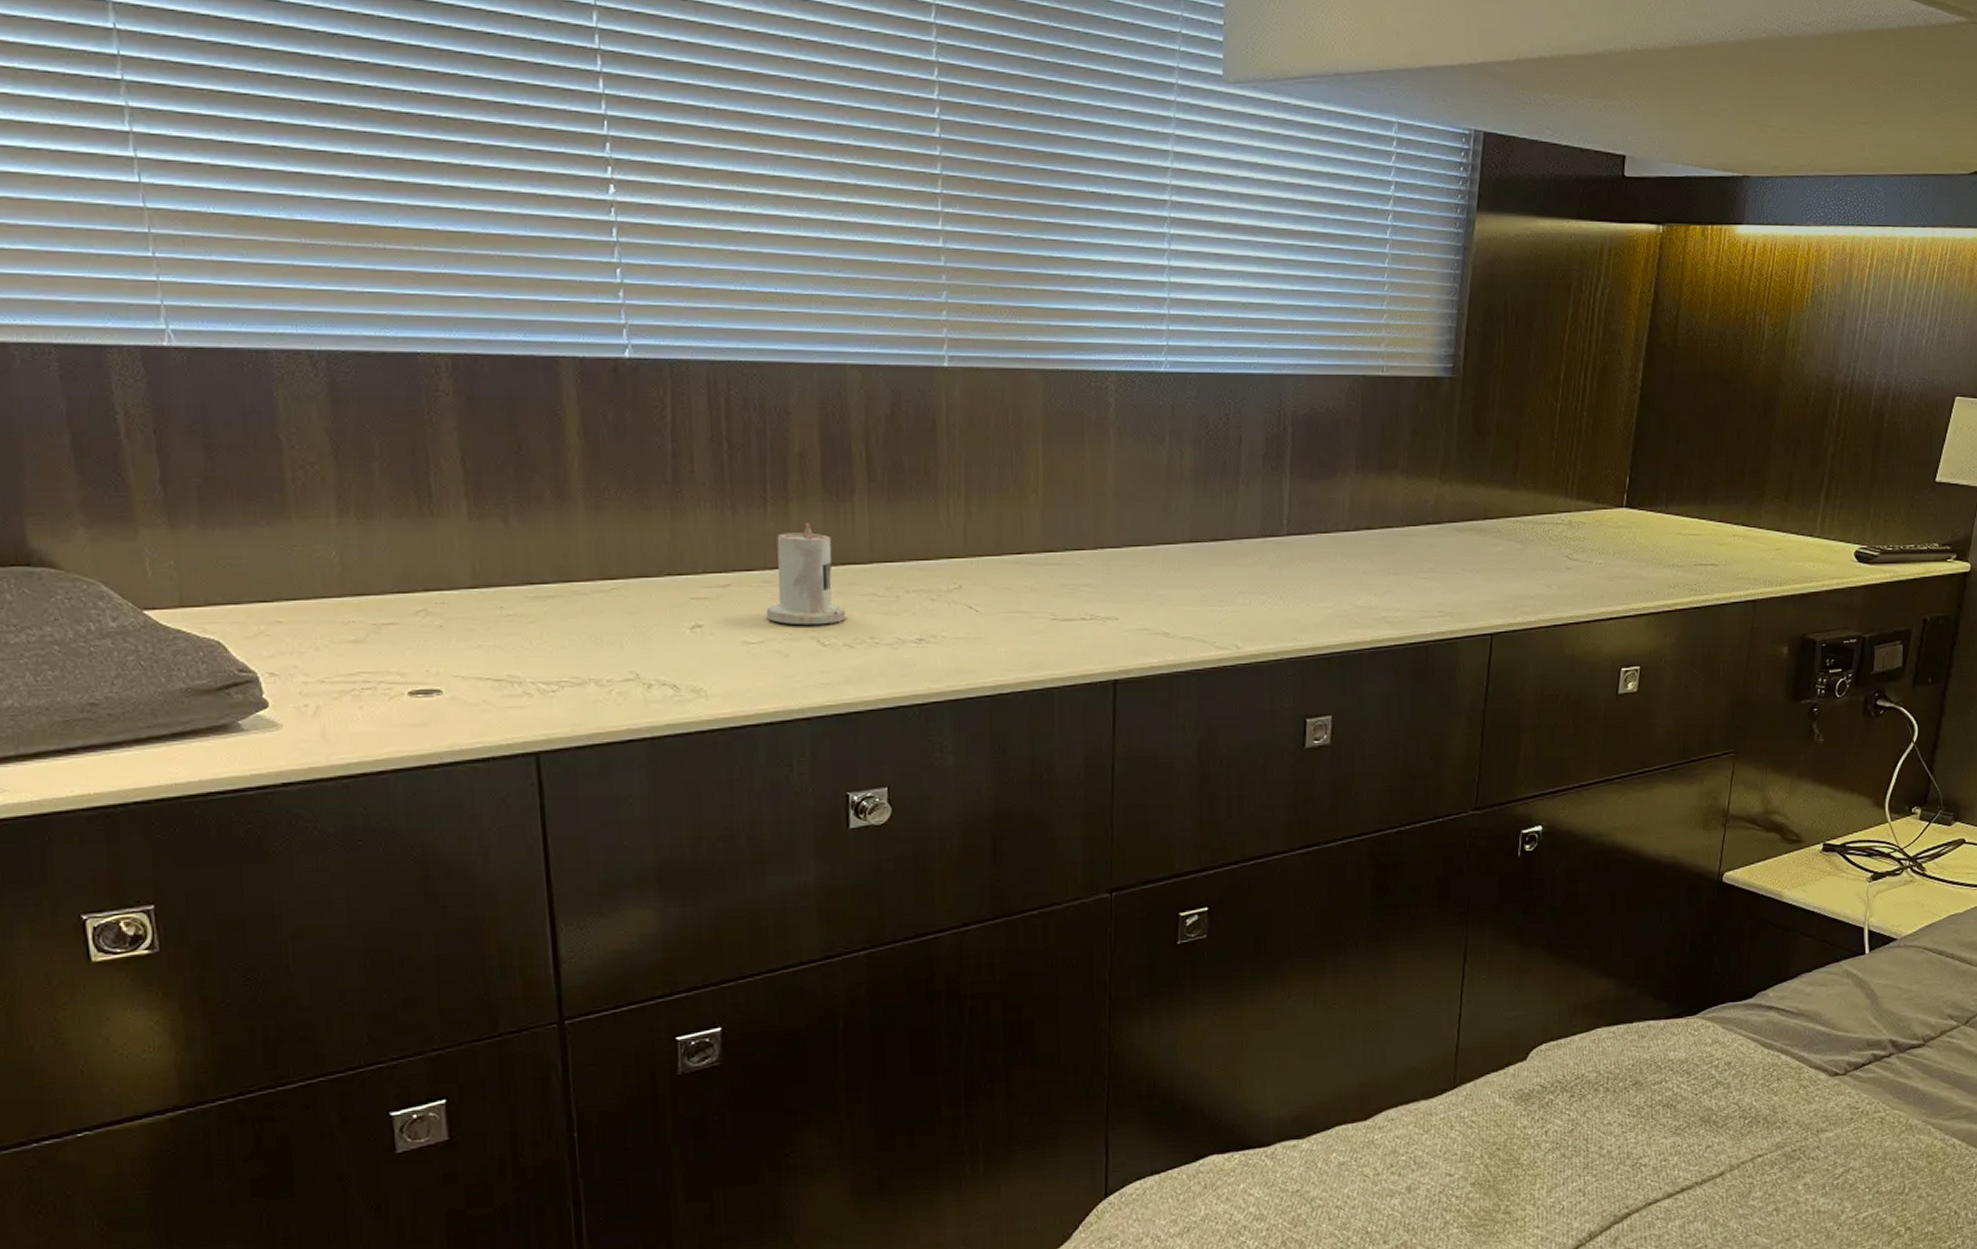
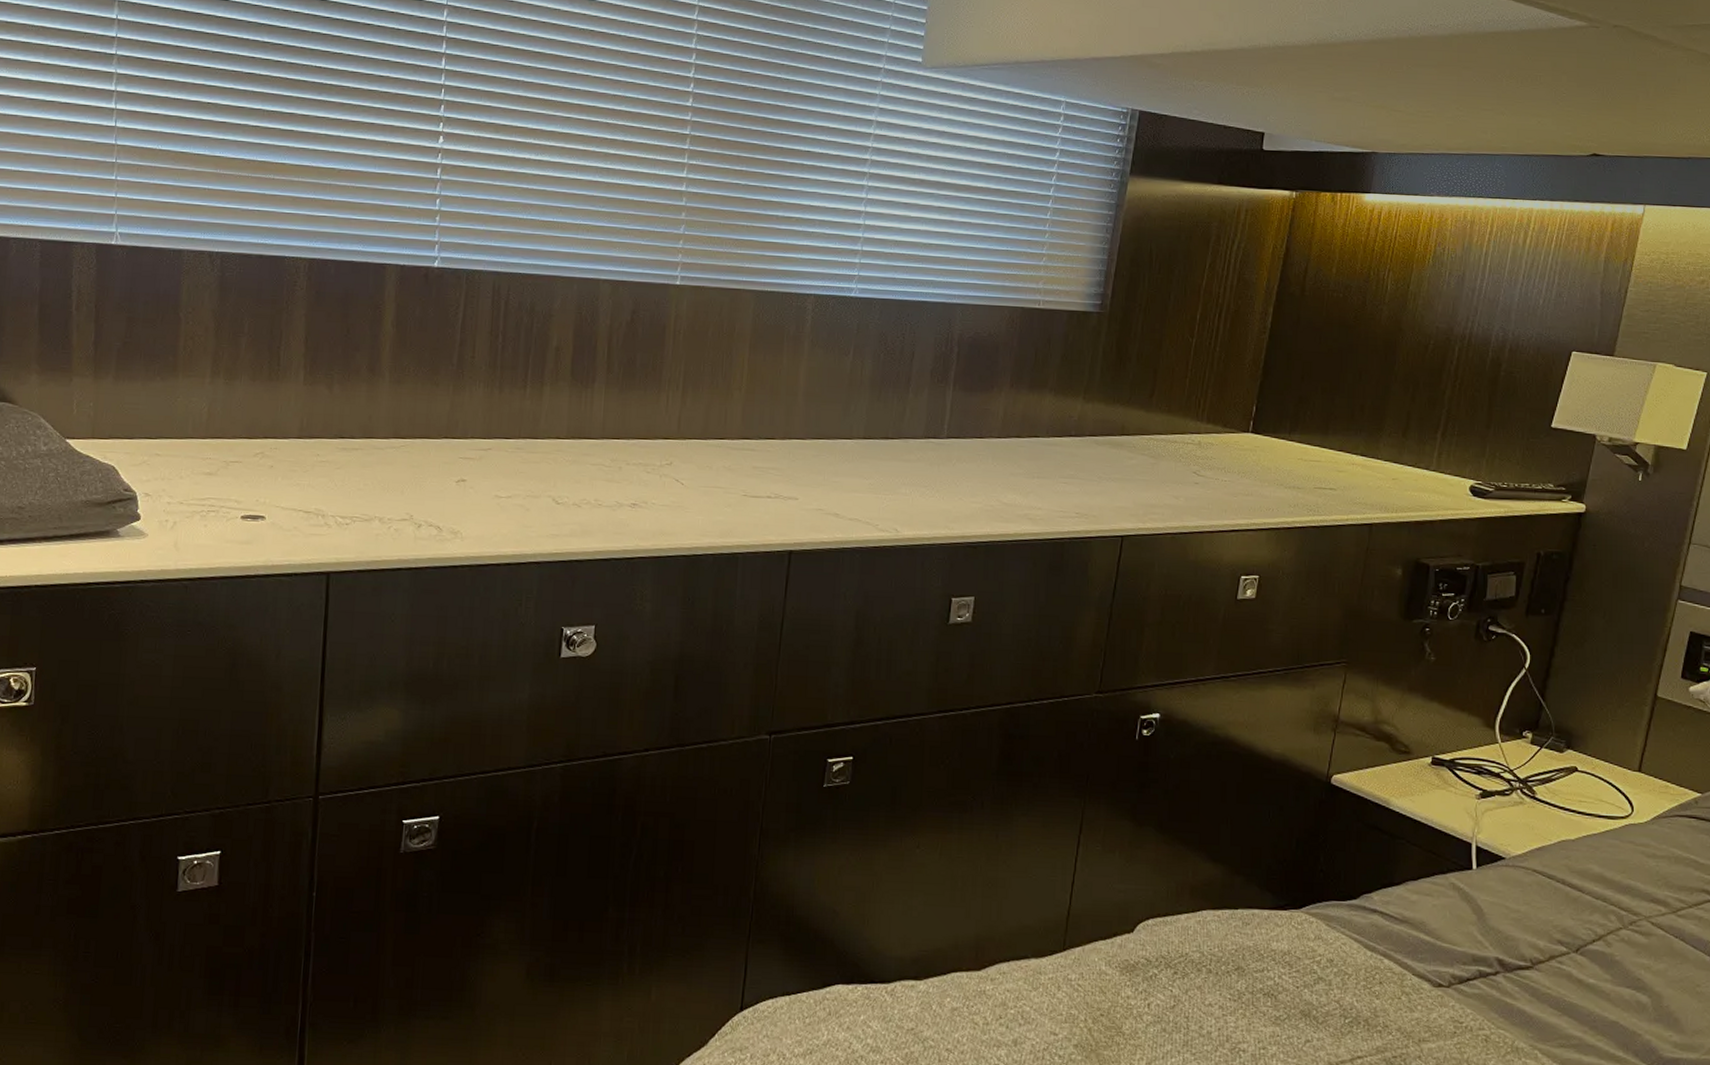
candle: present [766,523,847,625] -> none [515,403,578,487]

